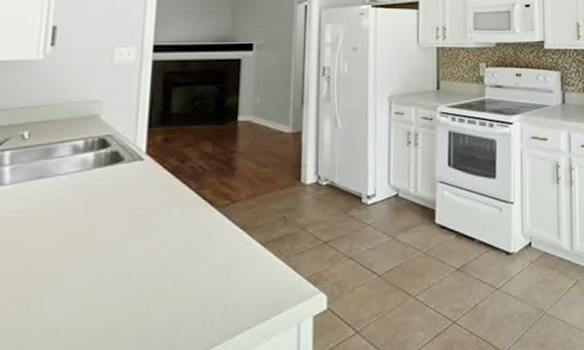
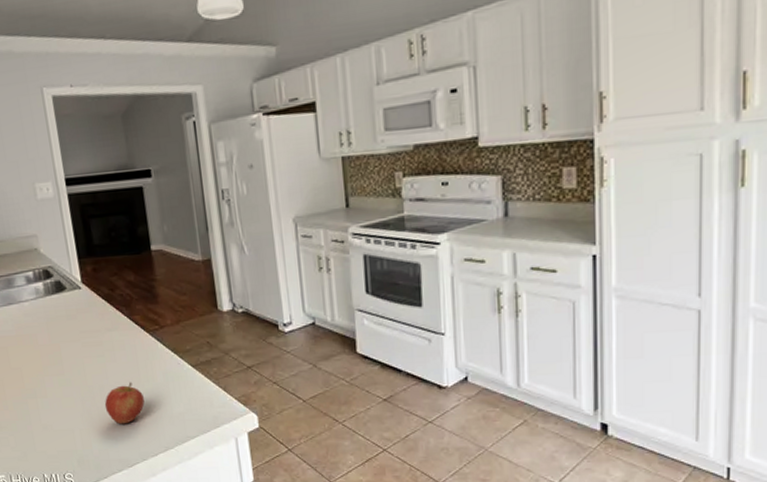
apple: none [140,266,195,321] -> present [104,382,145,425]

